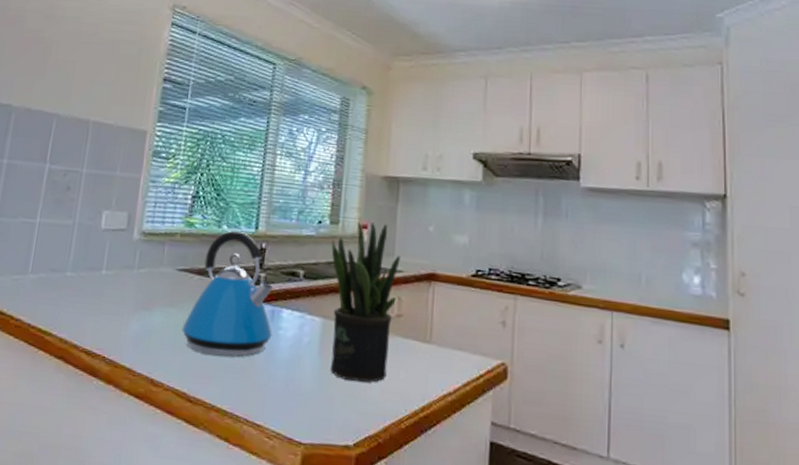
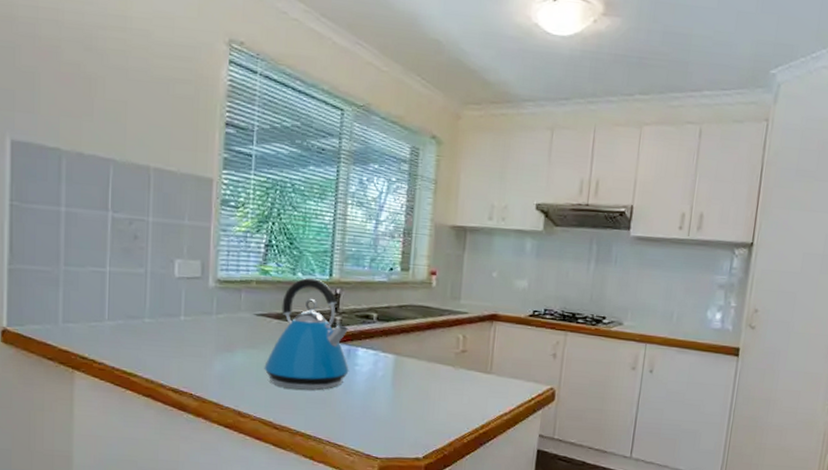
potted plant: present [331,221,401,383] -> none [402,268,466,408]

